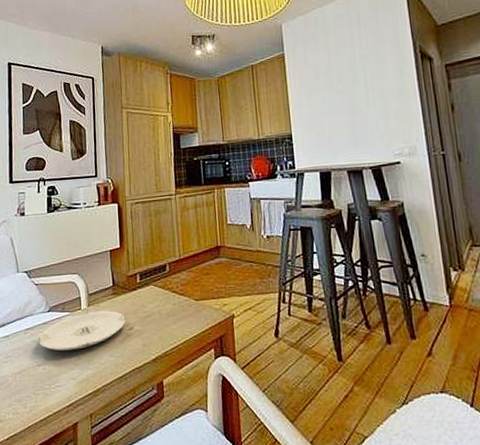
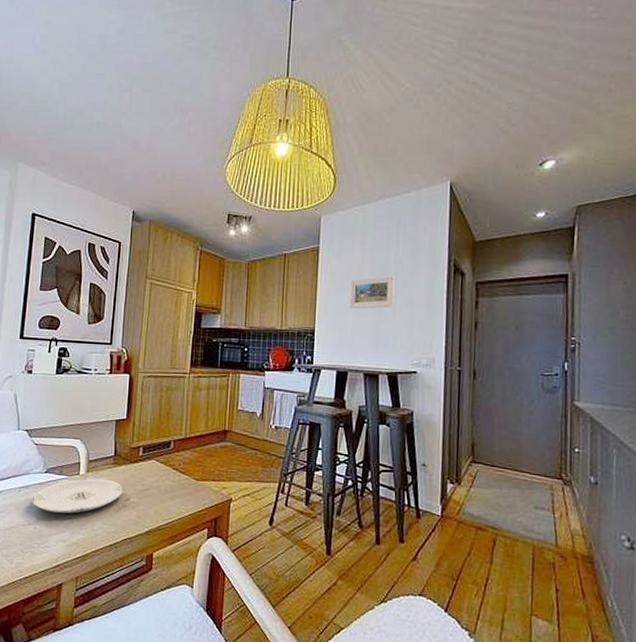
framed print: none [320,70,367,110] -> present [348,275,395,310]

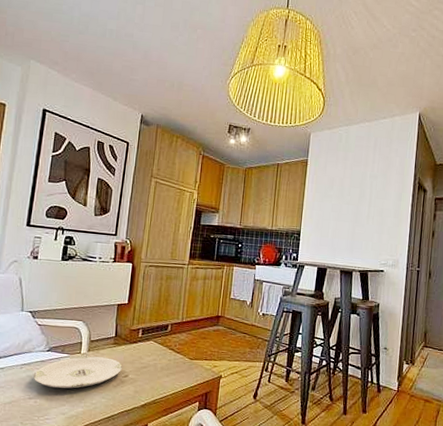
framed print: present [348,275,395,310] -> none [330,188,370,216]

